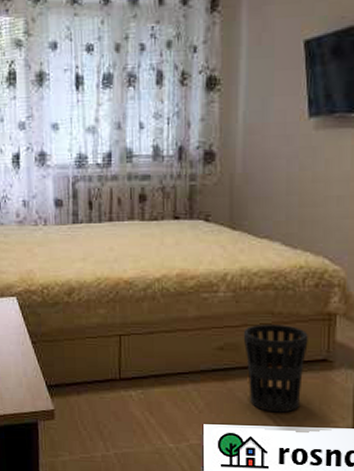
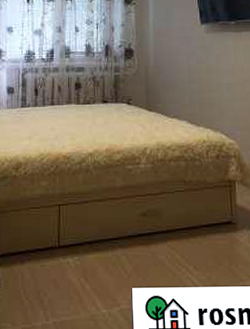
wastebasket: present [243,325,308,413] -> none [162,191,215,274]

